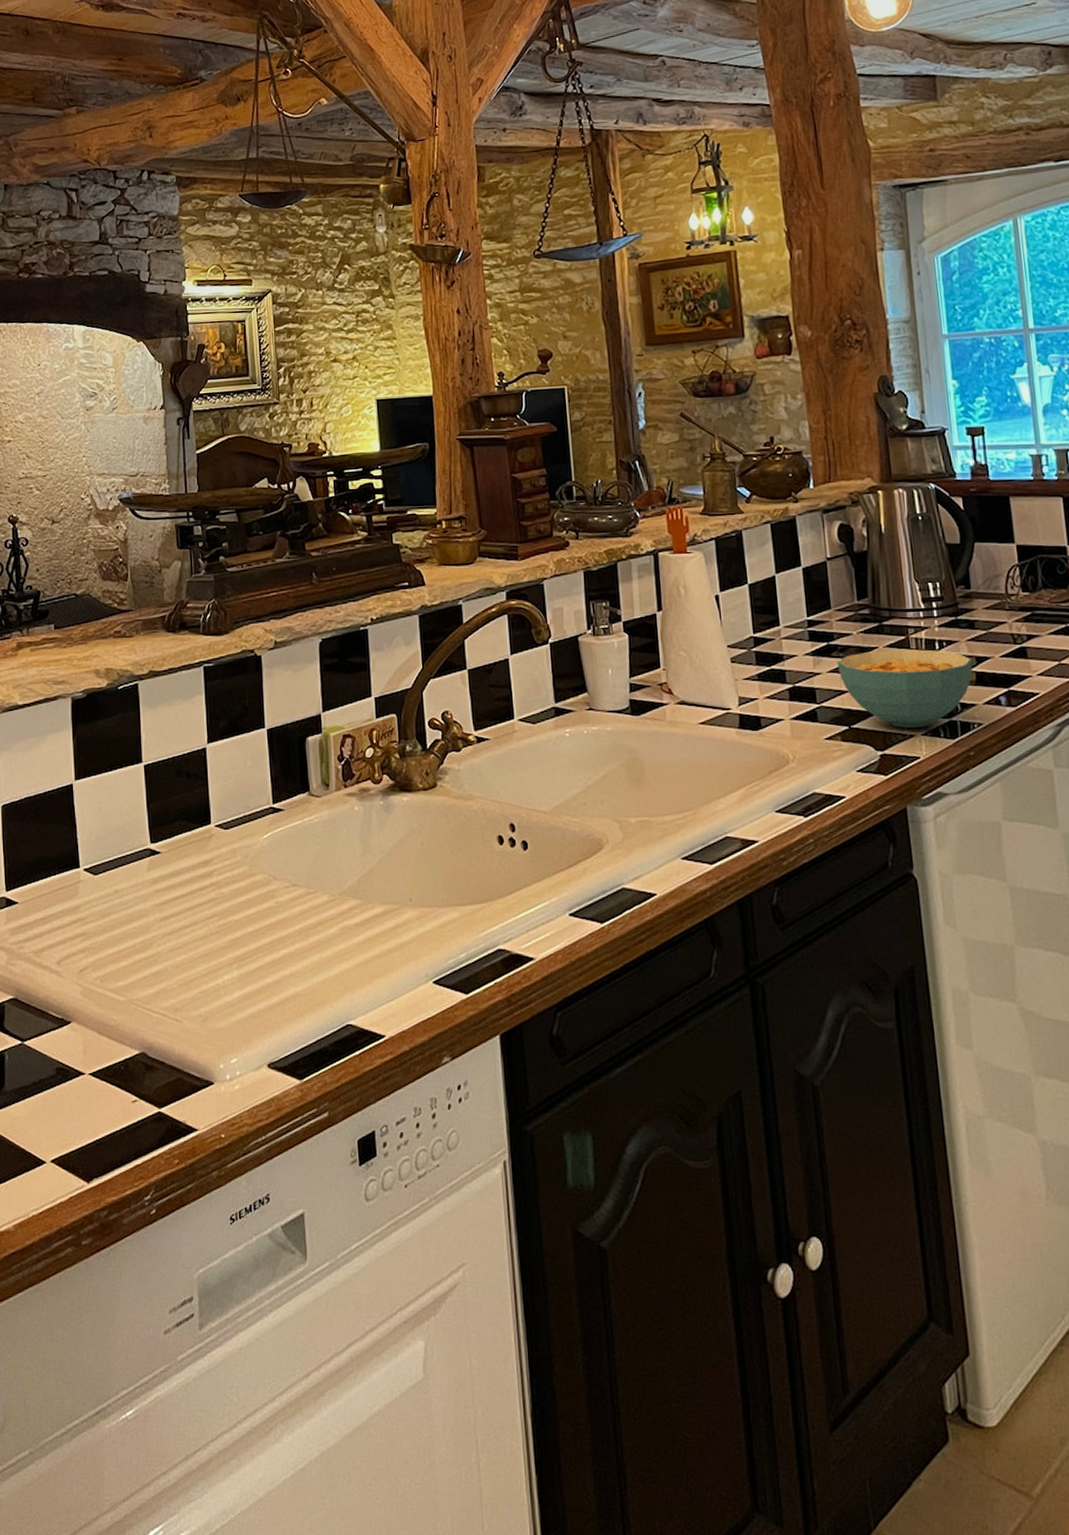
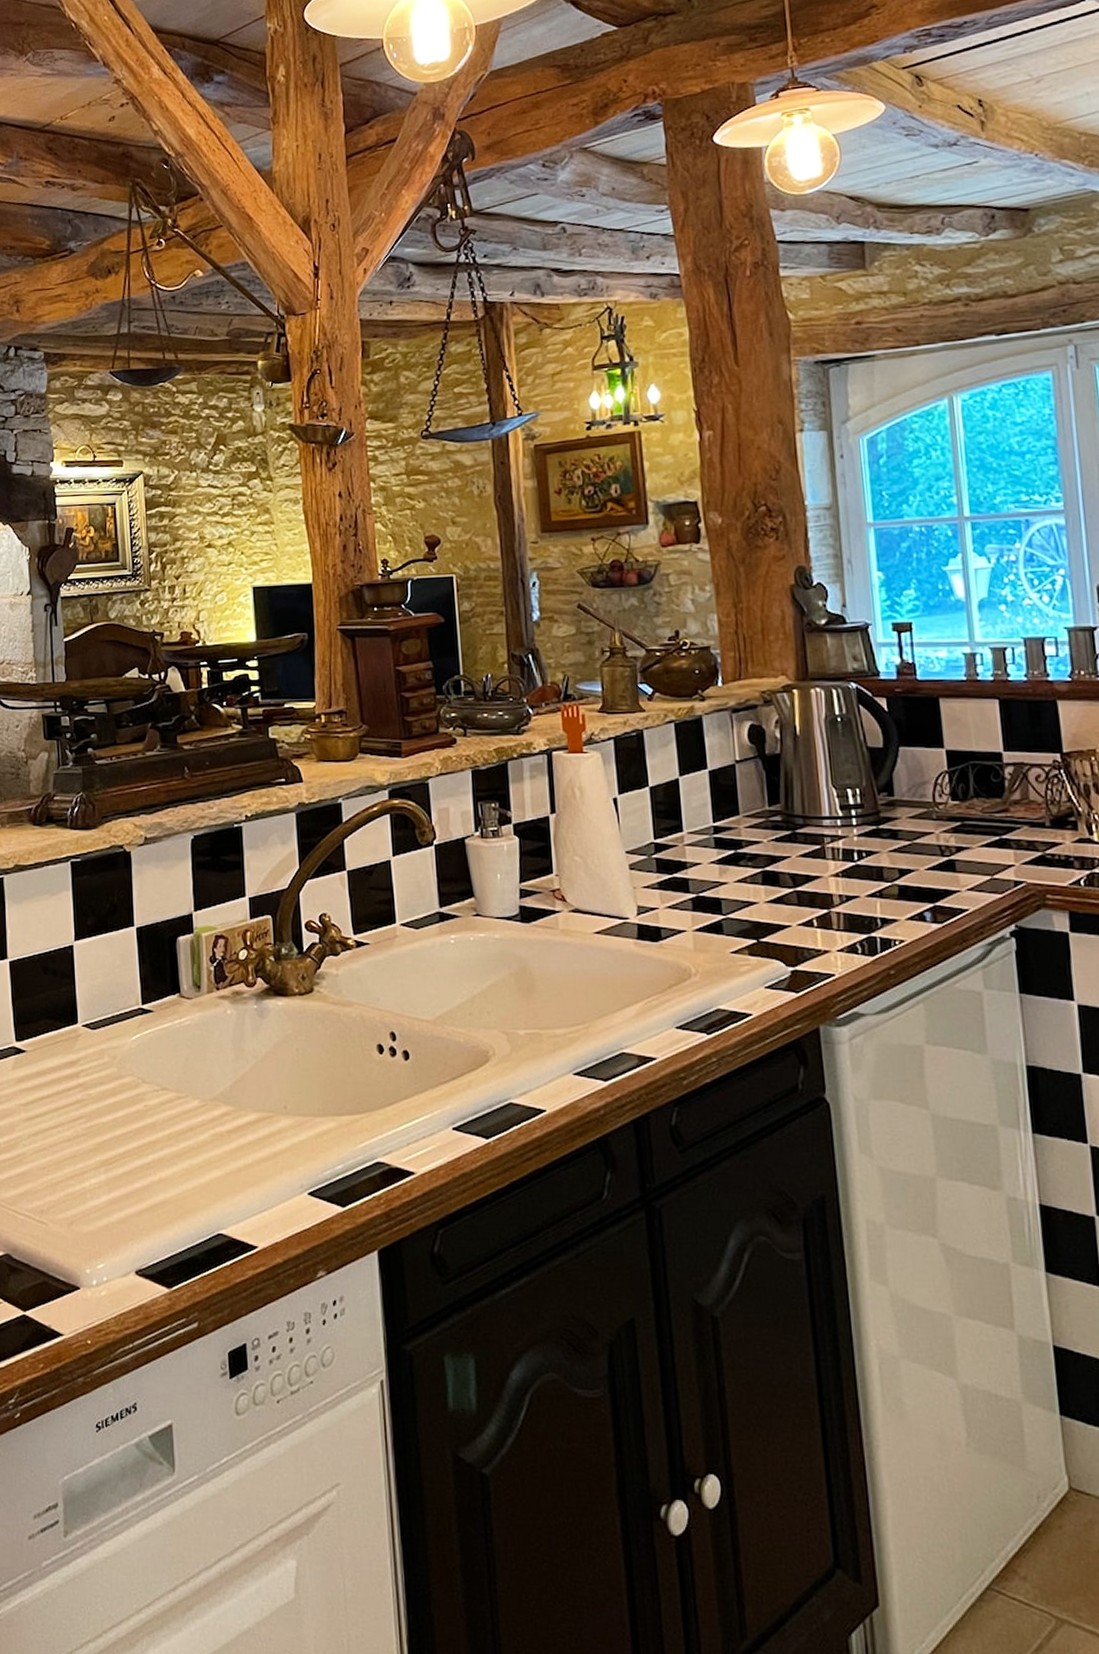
cereal bowl: present [837,649,973,728] -> none [745,859,895,943]

